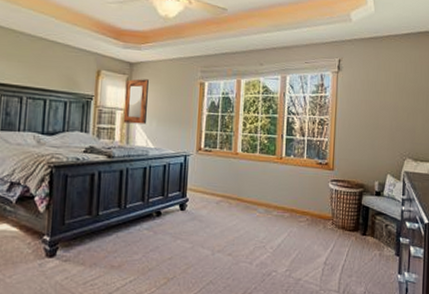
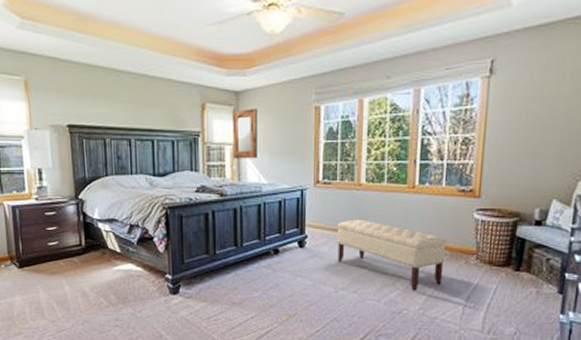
bench: none [215,185,308,254] -> present [337,219,447,291]

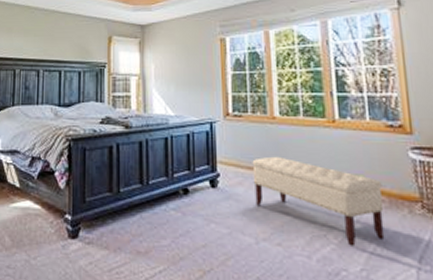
home mirror: present [232,108,258,159] -> none [138,41,164,90]

